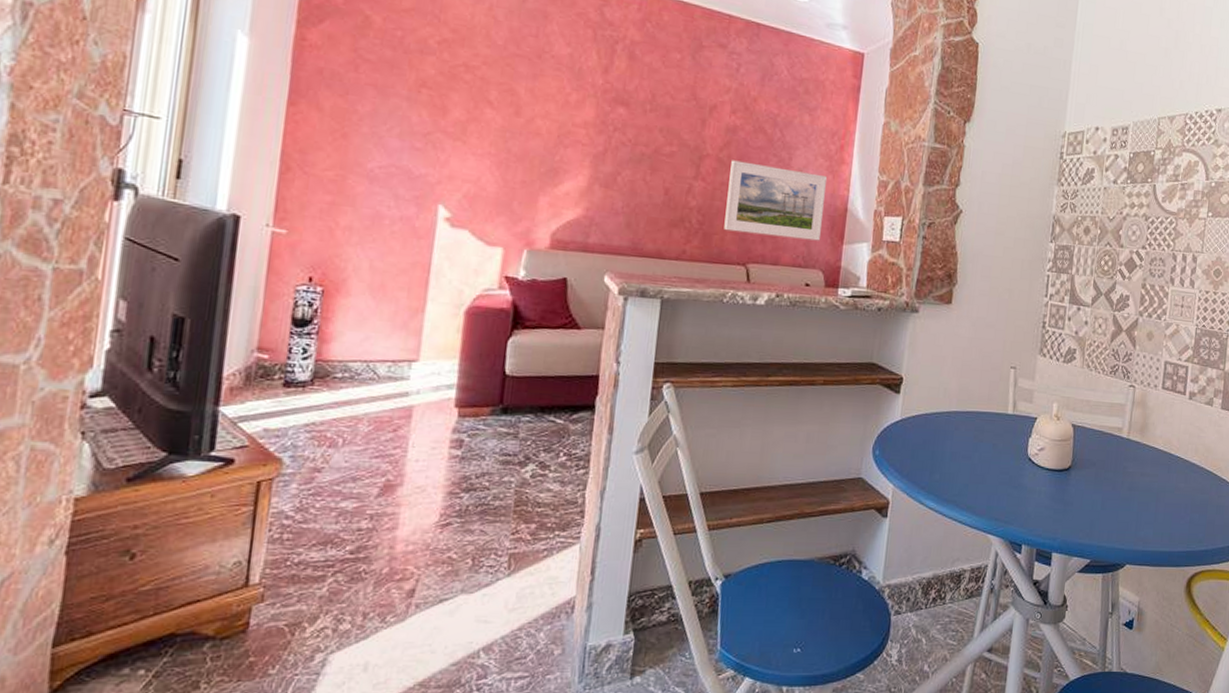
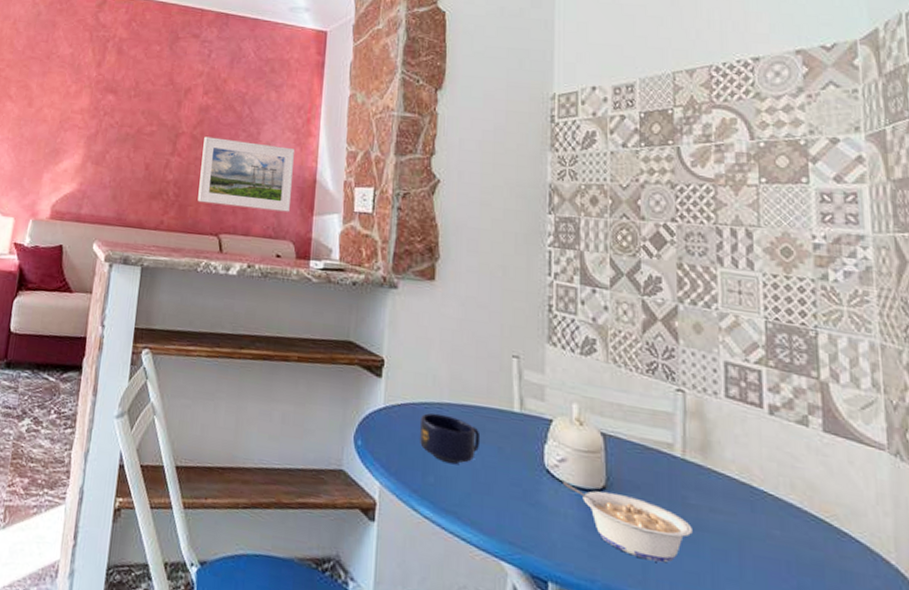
mug: none [929,420,980,462] -> present [420,413,481,464]
legume: none [1040,465,1128,518] -> present [563,481,692,563]

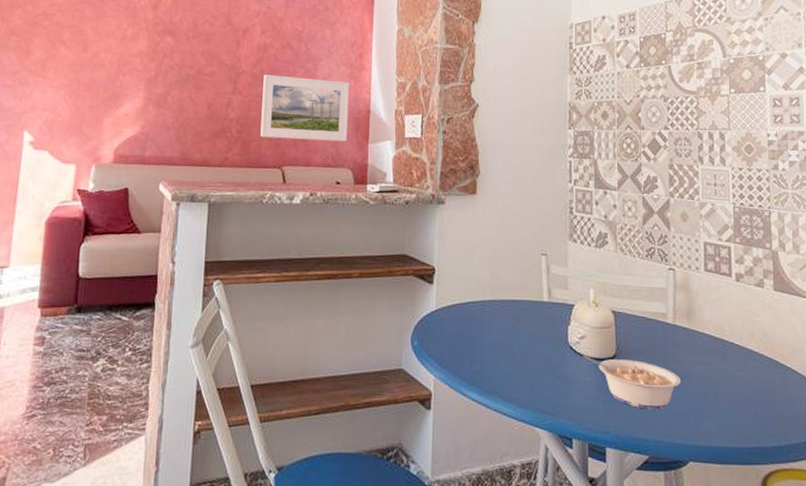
mug: present [420,413,481,464] -> none [467,310,517,352]

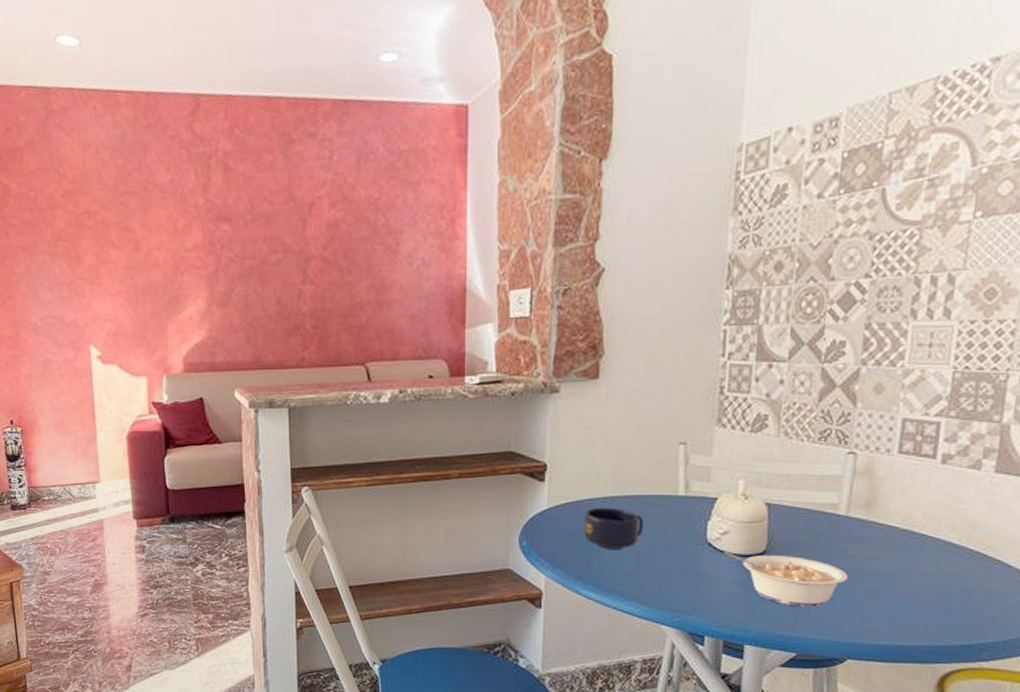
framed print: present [260,74,350,142] -> none [337,256,441,332]
mug: none [467,310,517,352] -> present [584,507,644,550]

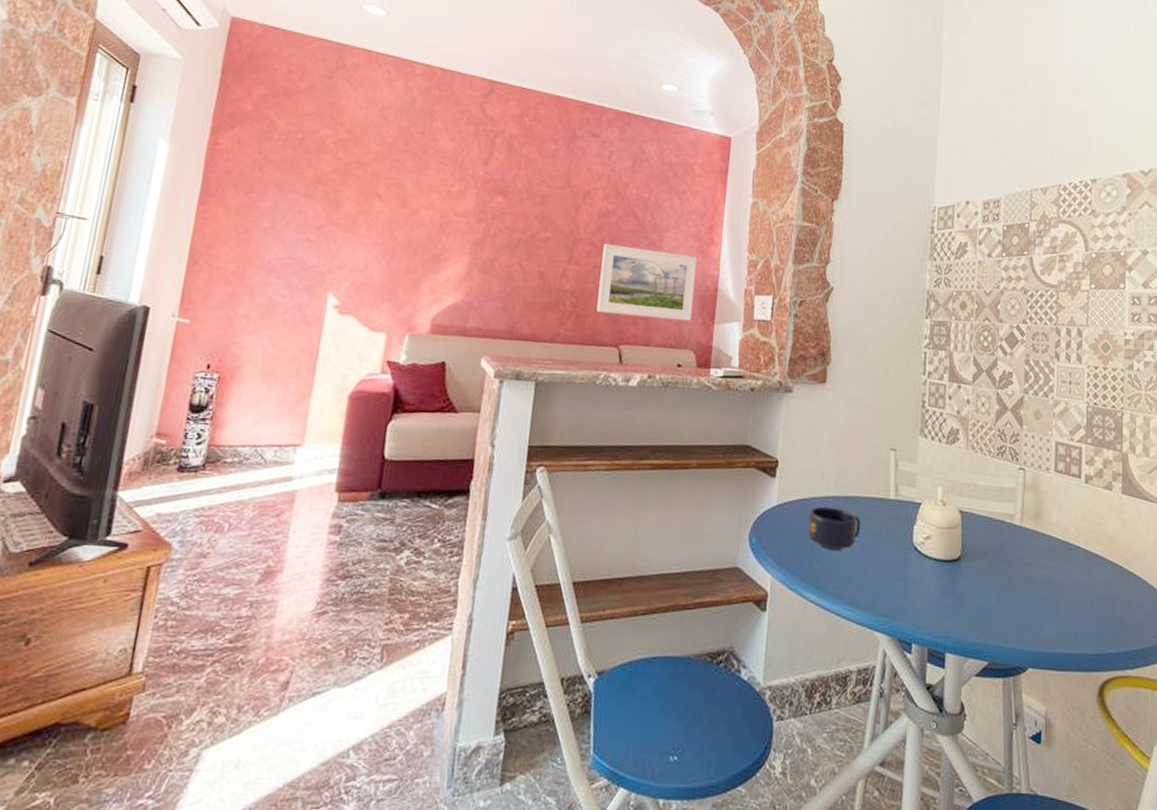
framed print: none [337,256,441,332] -> present [597,243,698,321]
legume: present [724,551,848,608] -> none [927,555,1025,615]

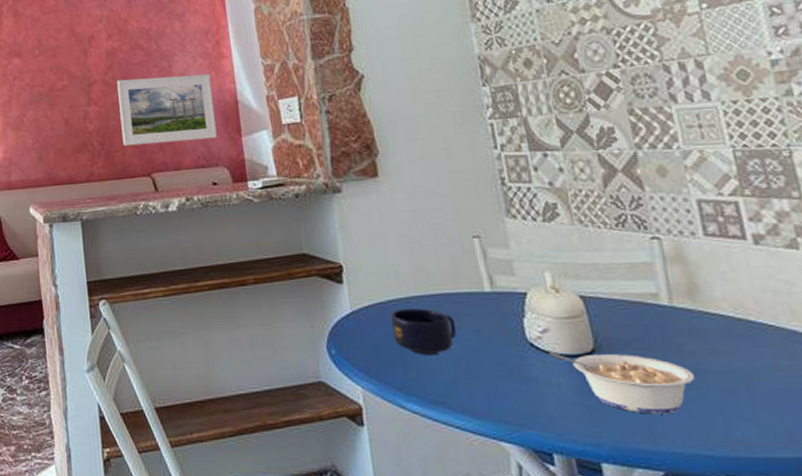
legume: none [927,555,1025,615] -> present [549,351,695,414]

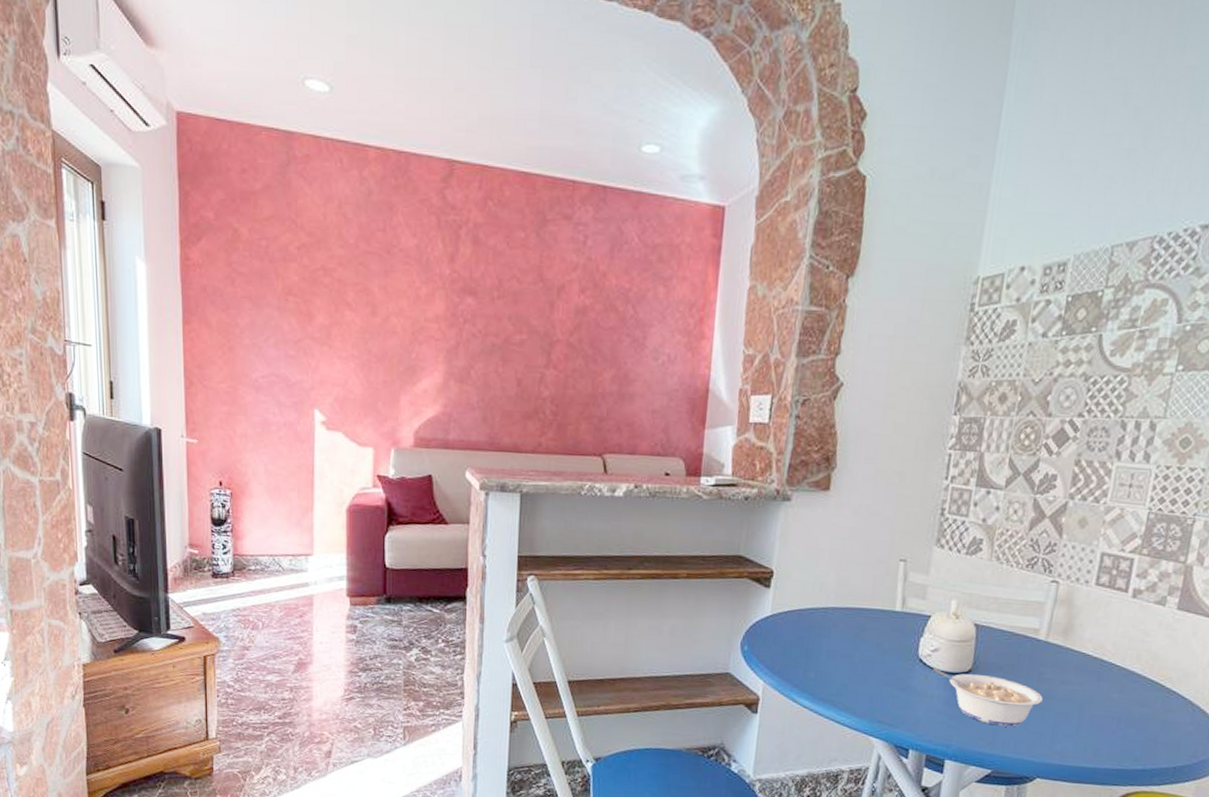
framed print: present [117,74,217,146] -> none [578,344,686,427]
mug: present [391,308,457,356] -> none [803,617,862,661]

